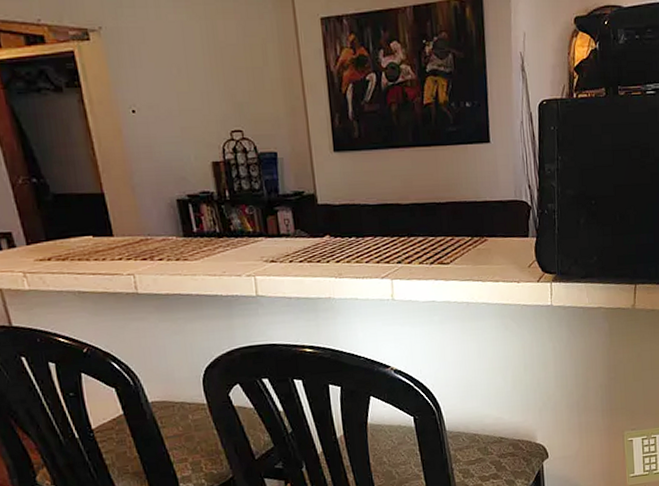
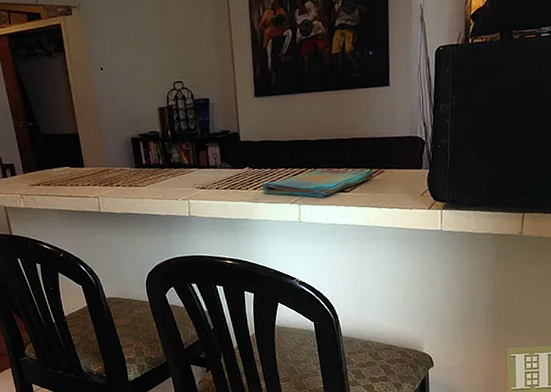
dish towel: none [346,237,476,272] -> present [262,168,374,198]

